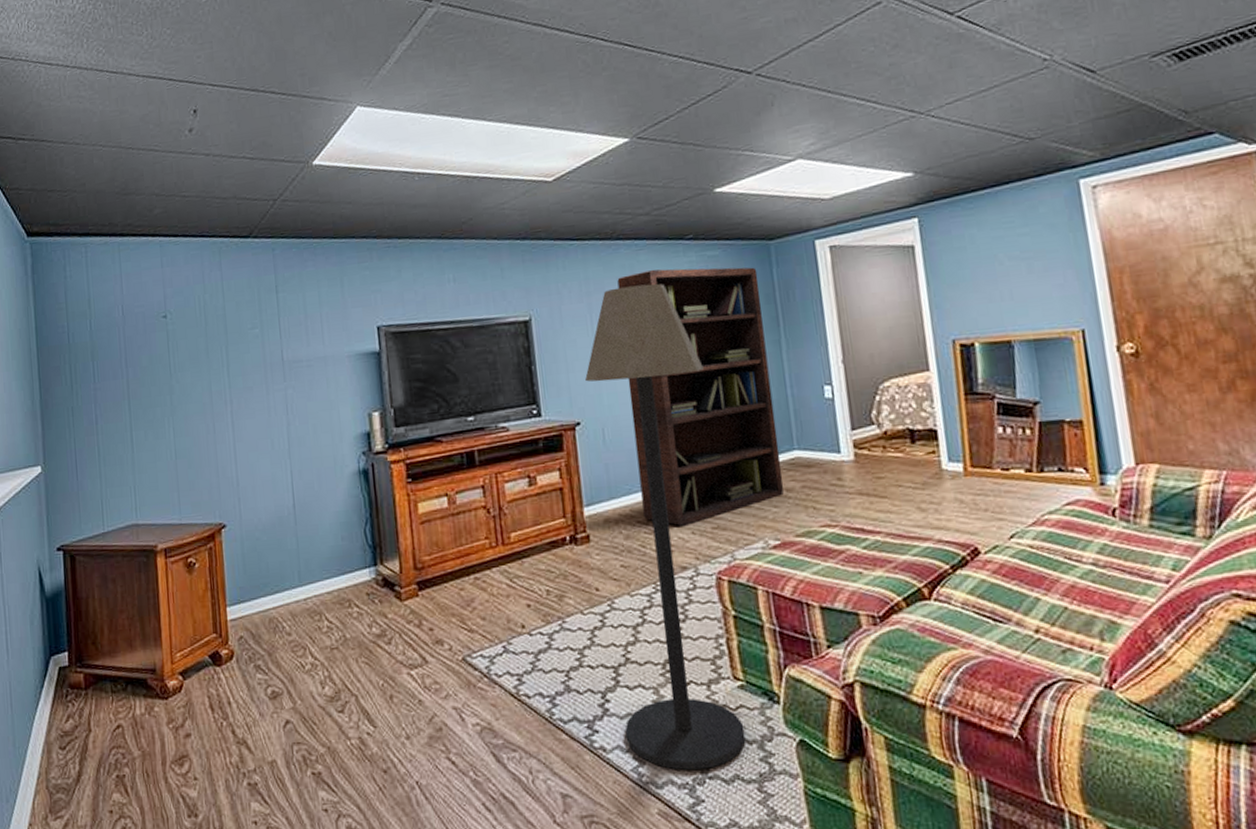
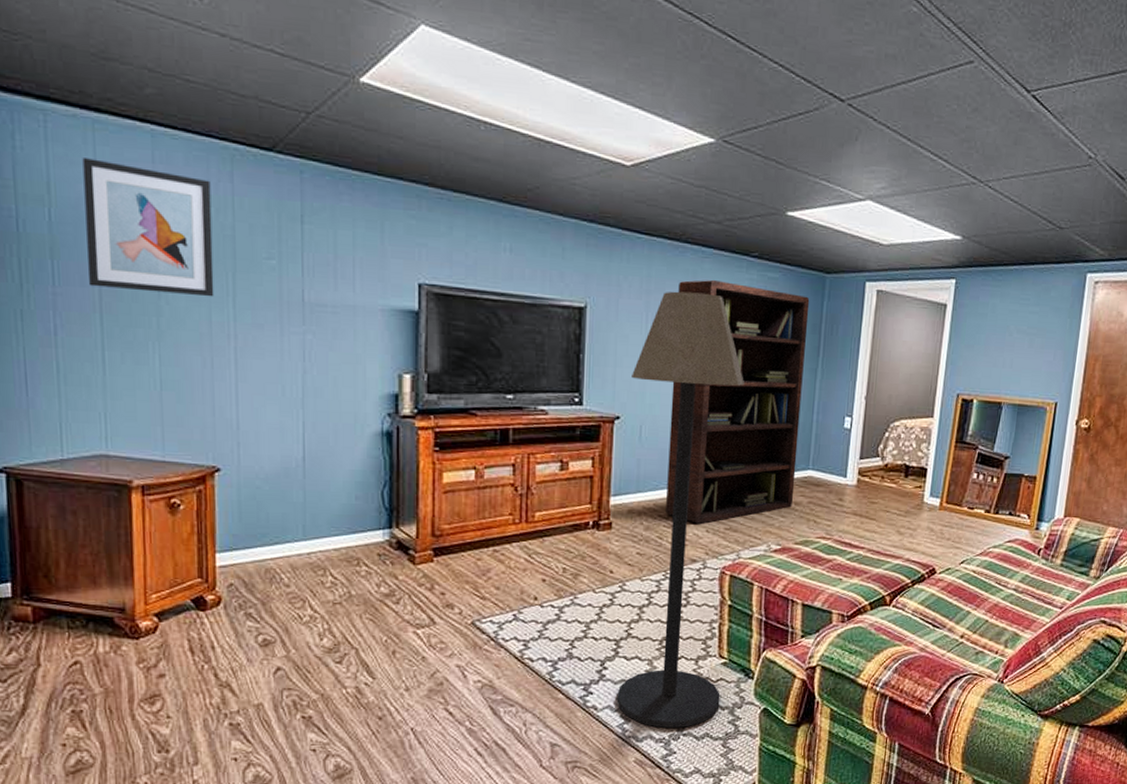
wall art: none [112,272,213,378] -> present [82,158,214,297]

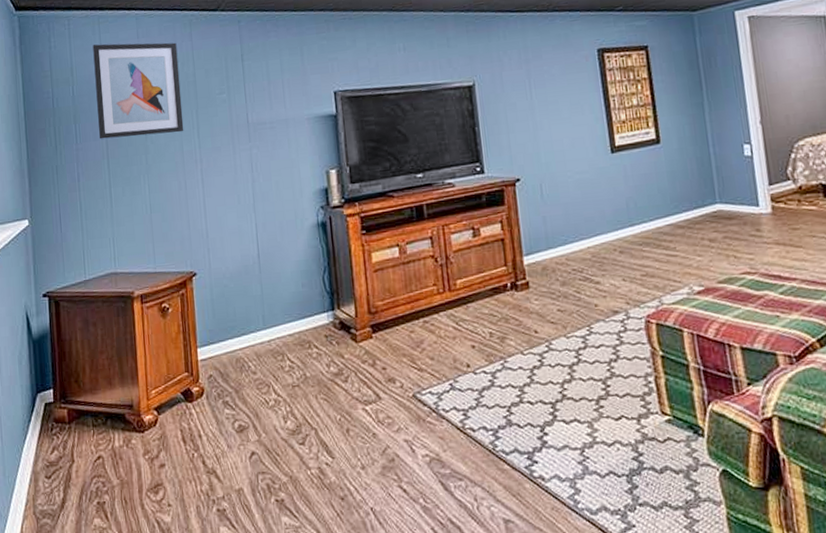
floor lamp: present [616,291,744,729] -> none [524,51,673,498]
bookcase: present [666,279,810,524] -> none [553,36,707,273]

